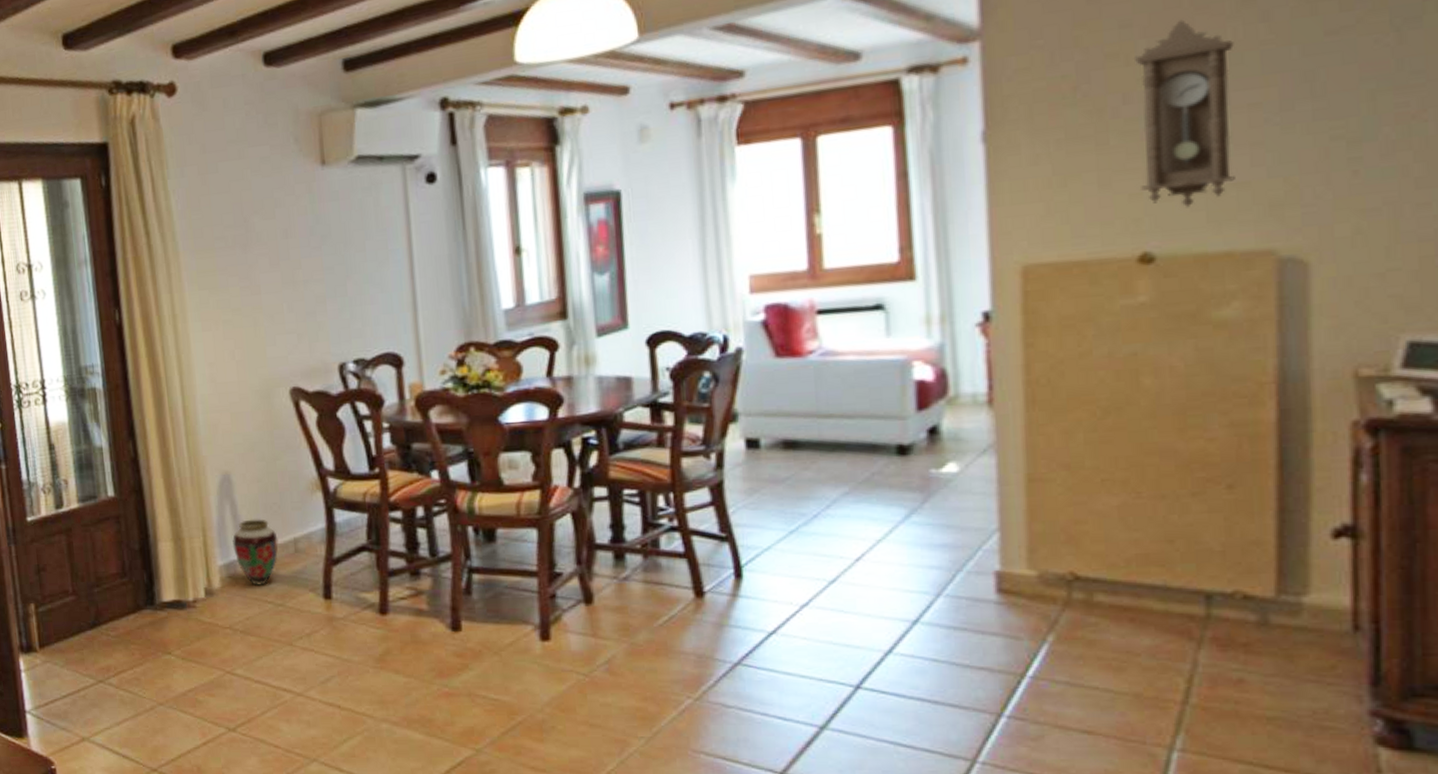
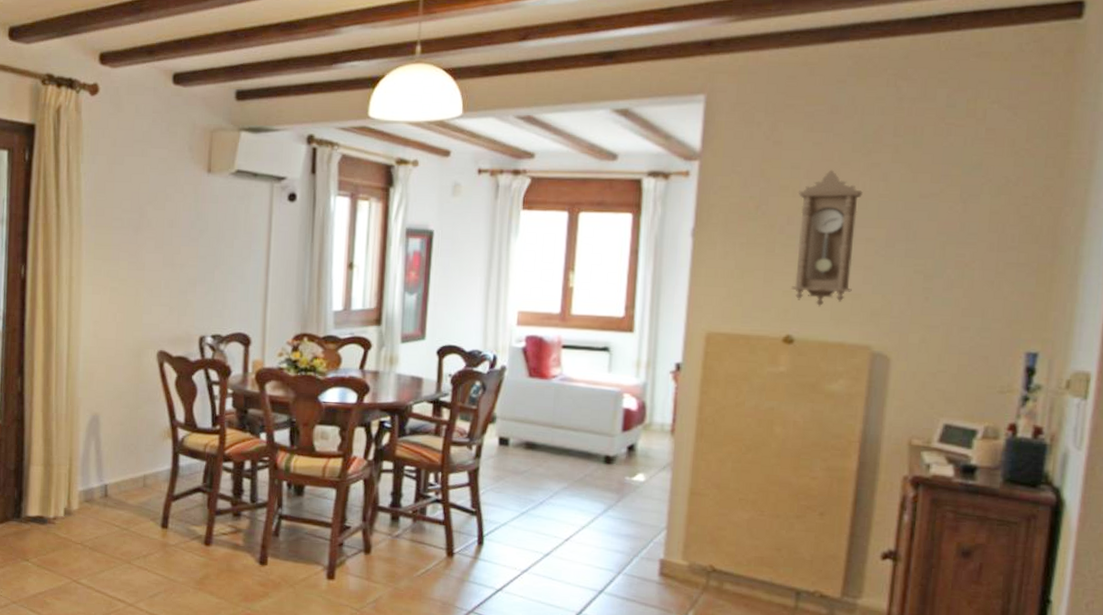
vase: present [232,519,279,586] -> none [93,455,131,511]

